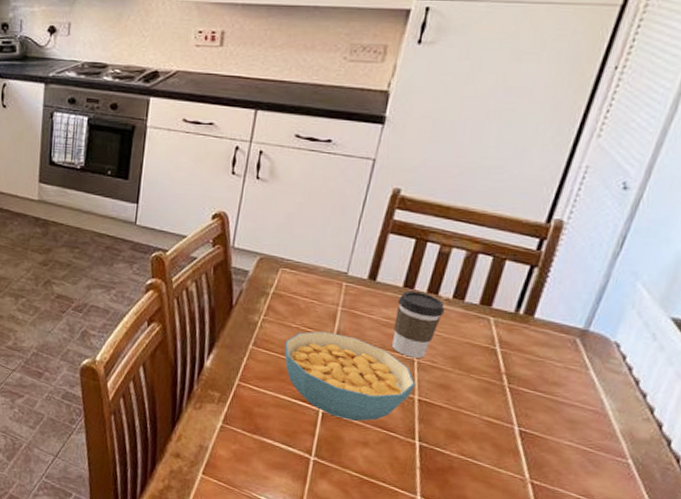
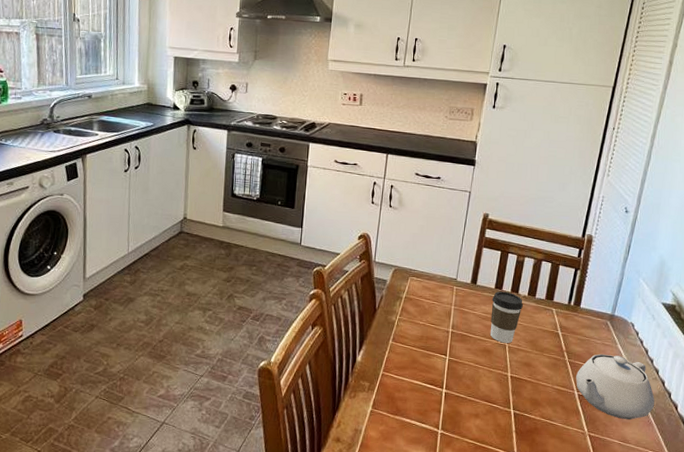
cereal bowl: present [284,331,415,421] -> none [415,326,508,397]
teapot: none [517,380,643,470] -> present [575,354,655,420]

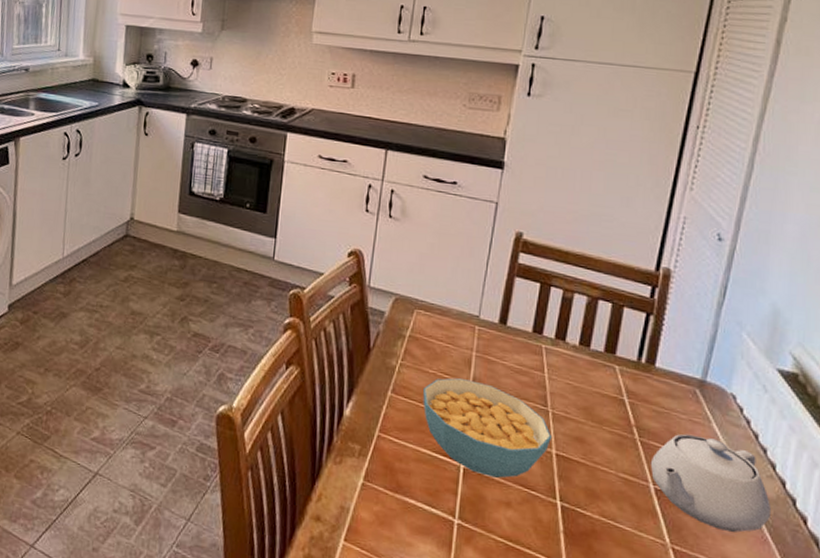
cereal bowl: none [415,326,508,397] -> present [423,377,551,478]
coffee cup: present [490,291,524,343] -> none [526,336,574,409]

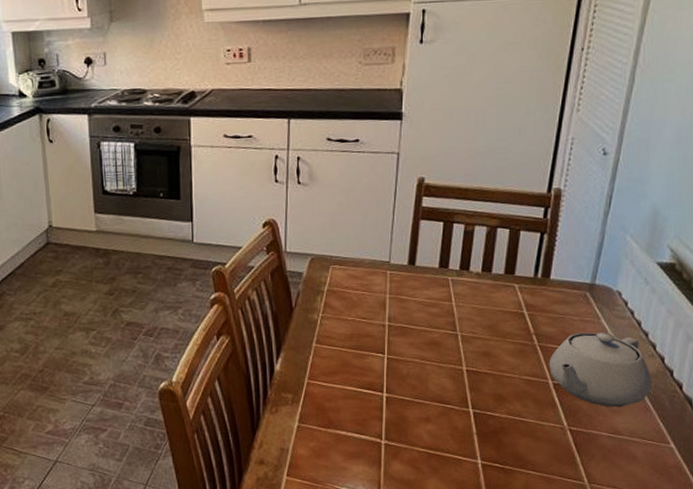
cereal bowl: present [423,377,551,478] -> none [345,319,461,400]

